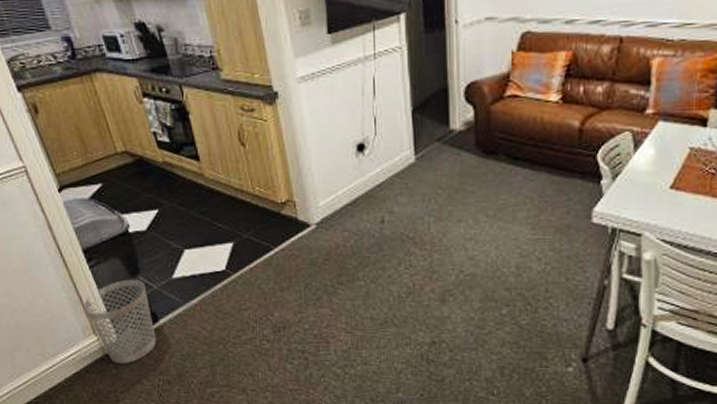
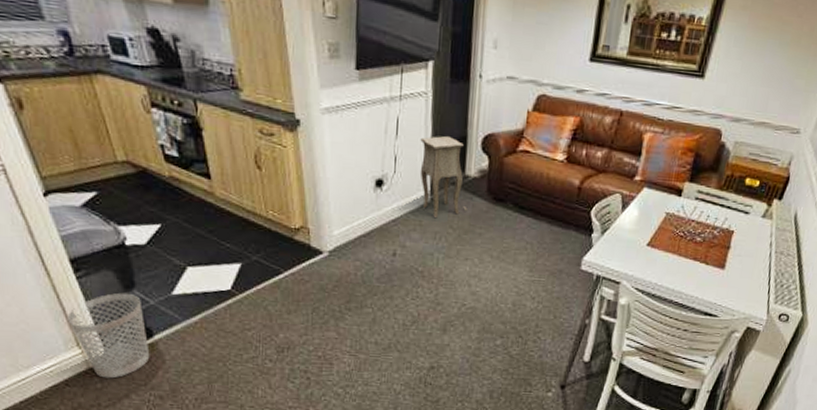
side table: none [399,89,456,180] -> present [419,135,467,219]

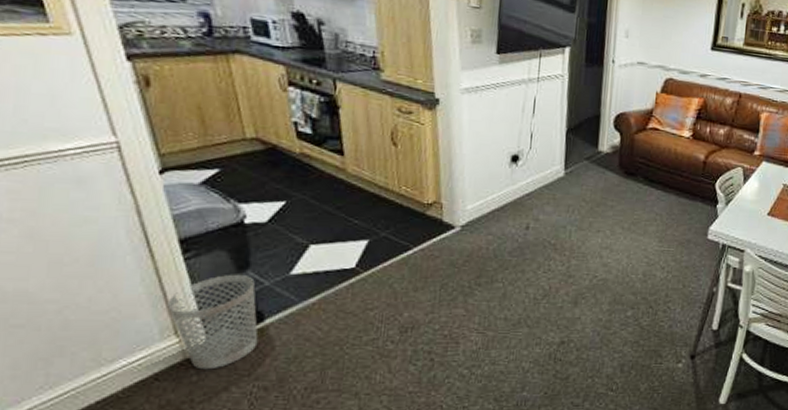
side table: present [419,135,467,219] -> none [554,114,600,192]

